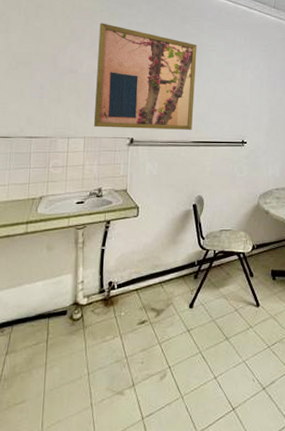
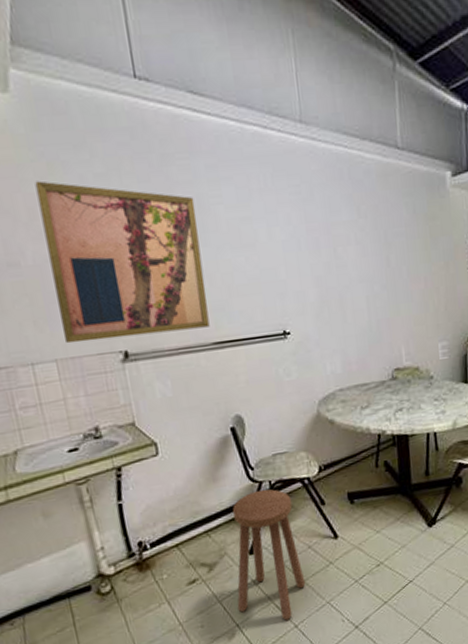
stool: none [172,256,229,371] -> present [232,489,306,620]

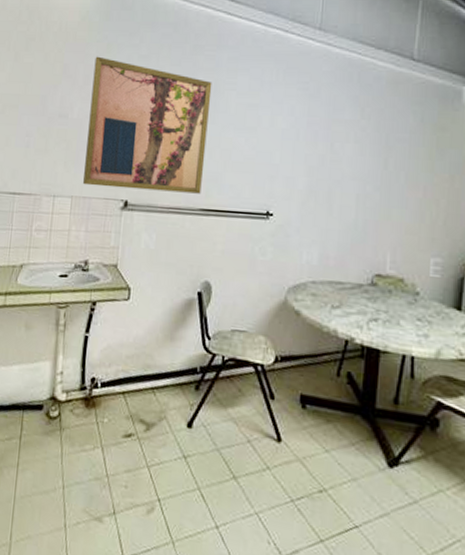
stool: present [232,489,306,620] -> none [163,362,241,516]

